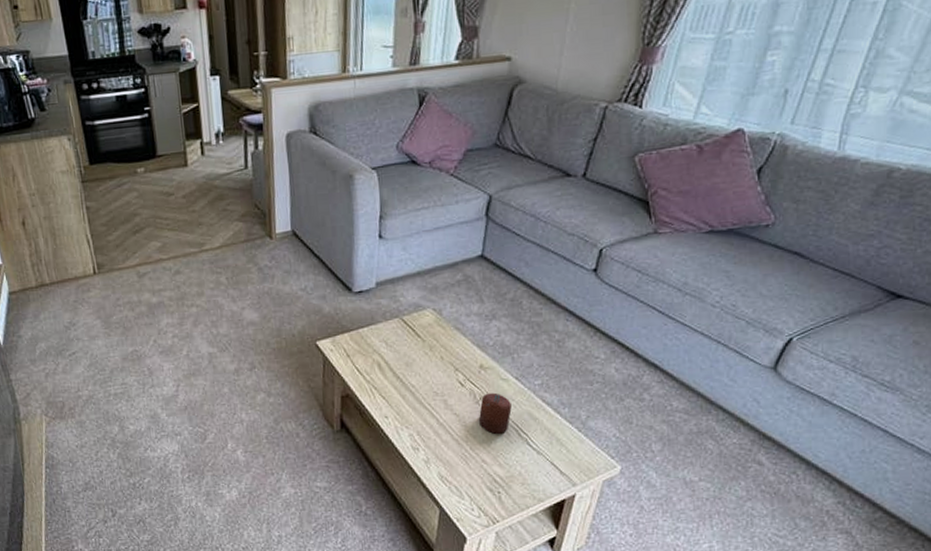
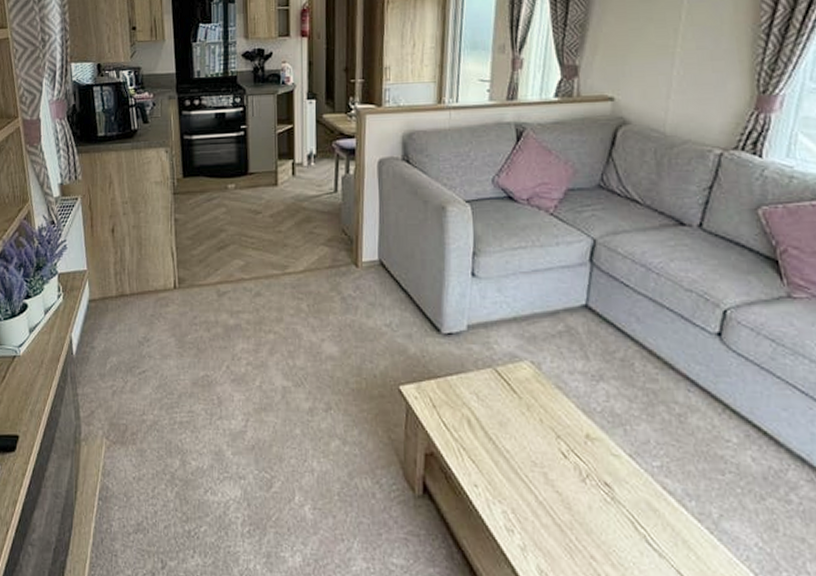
candle: present [478,392,512,434] -> none [585,470,626,524]

